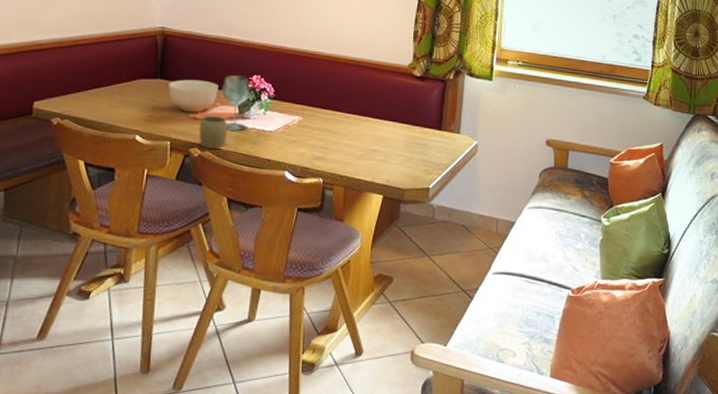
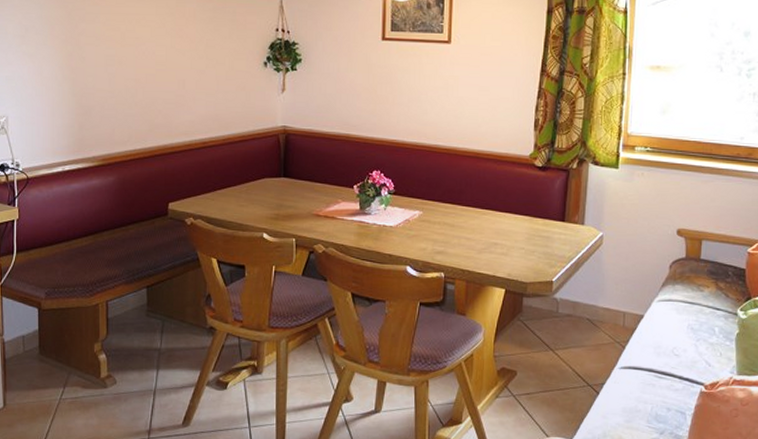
bowl: present [168,79,219,113] -> none [292,177,340,210]
mug: present [199,115,228,149] -> none [322,212,350,245]
wine glass: present [221,75,251,131] -> none [342,172,371,226]

